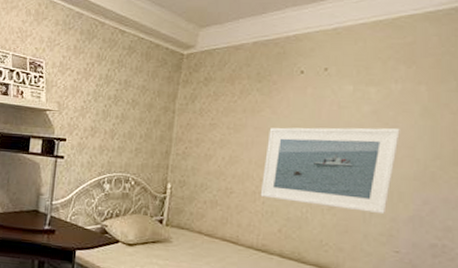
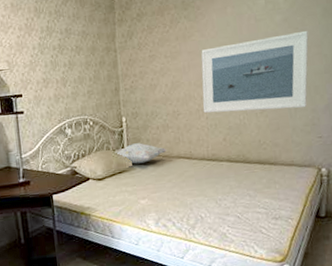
decorative pillow: none [152,214,212,238] -> present [115,143,168,164]

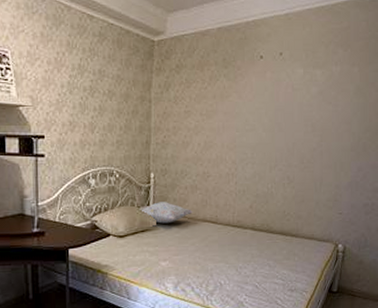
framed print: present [201,30,309,113] -> none [233,106,340,183]

